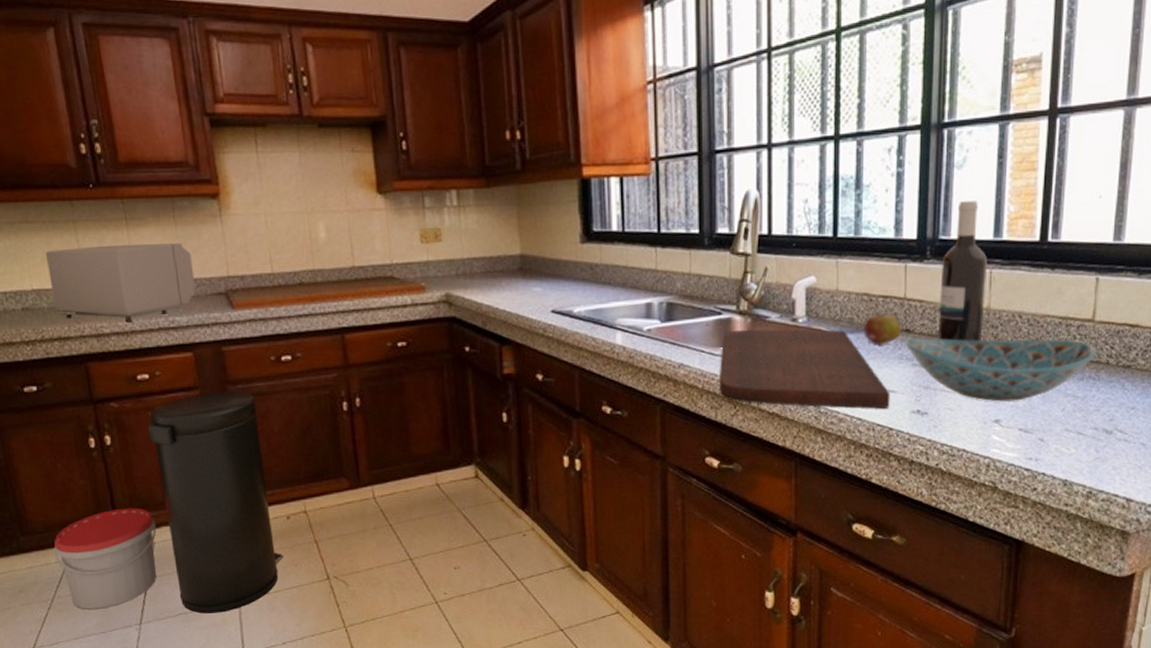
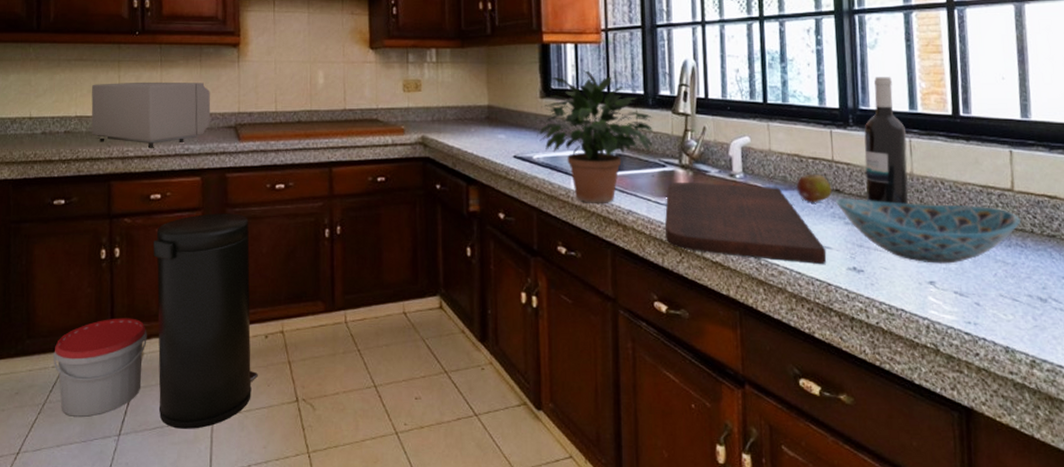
potted plant: none [577,208,709,358] -> present [537,70,654,203]

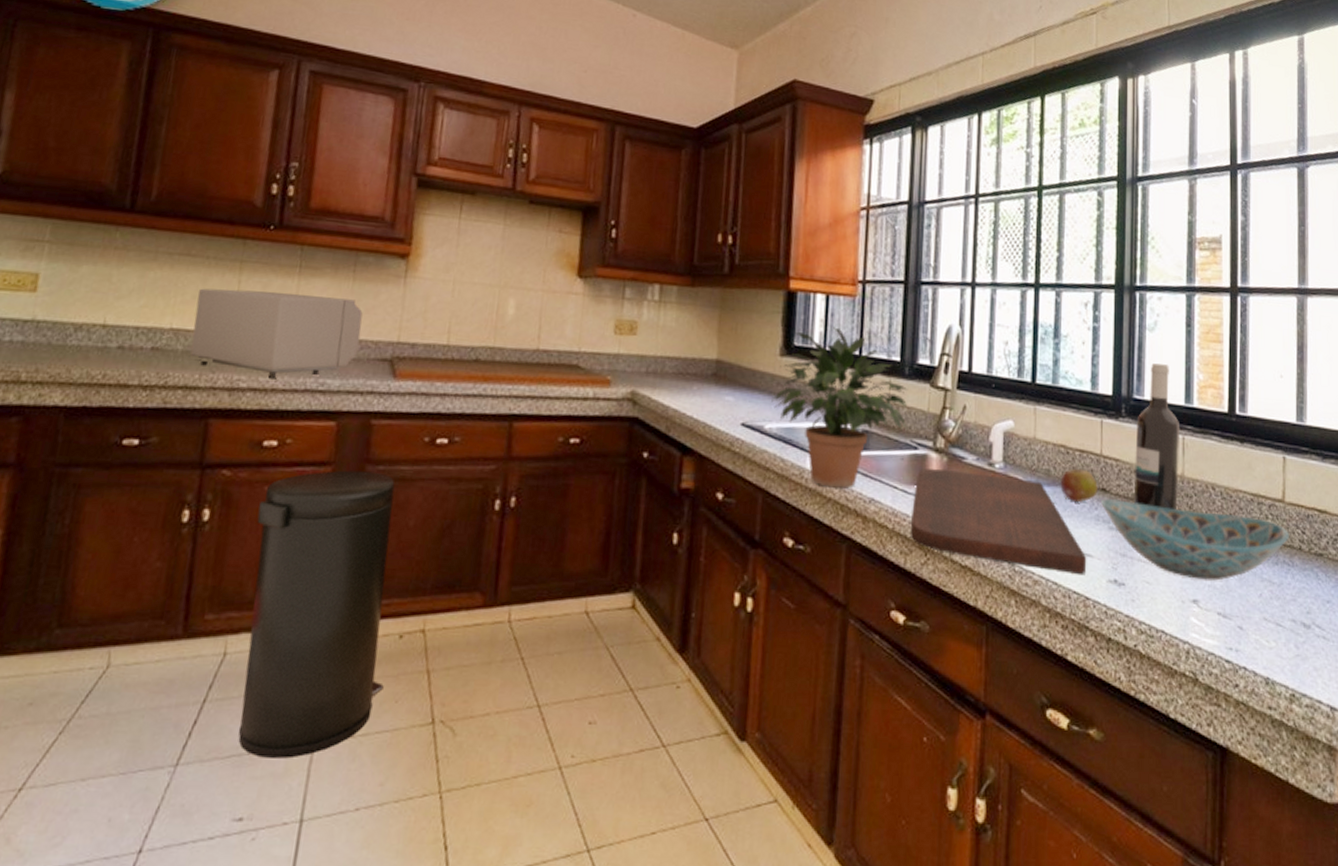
bucket: present [53,318,147,417] -> none [91,603,235,739]

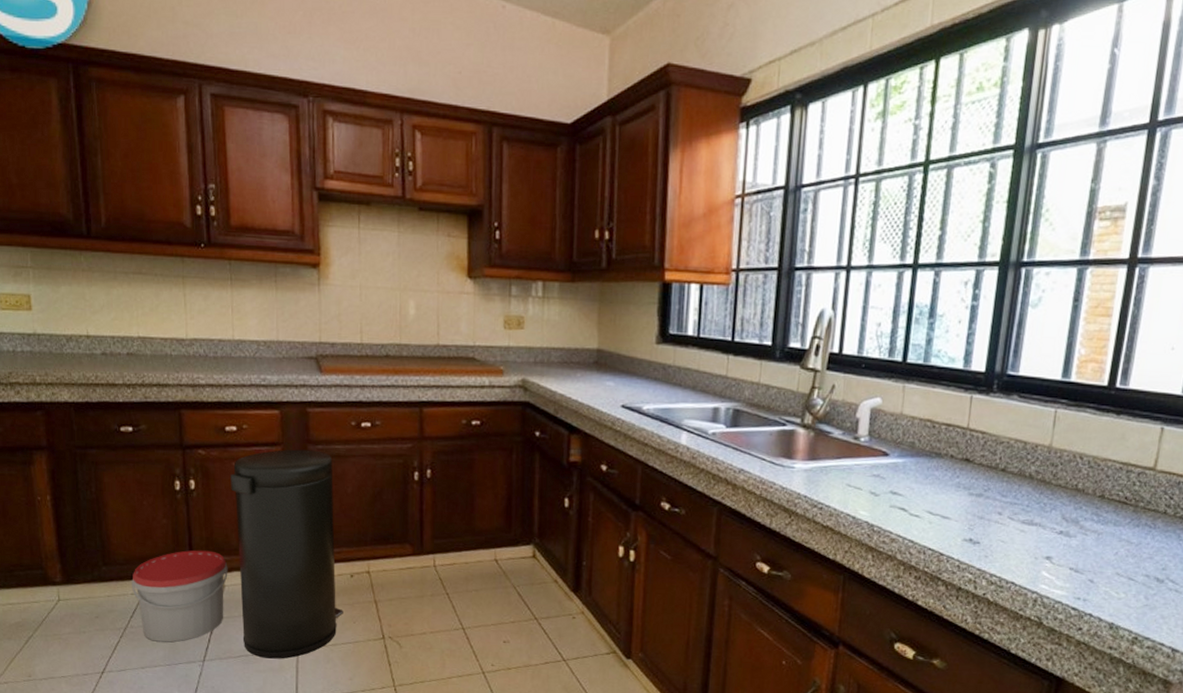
bucket: none [91,603,235,739] -> present [131,550,228,643]
microwave: present [189,288,363,379] -> none [153,301,289,377]
potted plant: present [771,327,909,488] -> none [649,315,779,460]
cutting board: present [911,468,1087,574] -> none [777,442,945,534]
fruit: present [1060,468,1098,502] -> none [923,441,962,471]
bowl: present [1100,499,1289,581] -> none [962,468,1156,540]
wine bottle: present [1133,363,1179,511] -> none [996,340,1053,479]

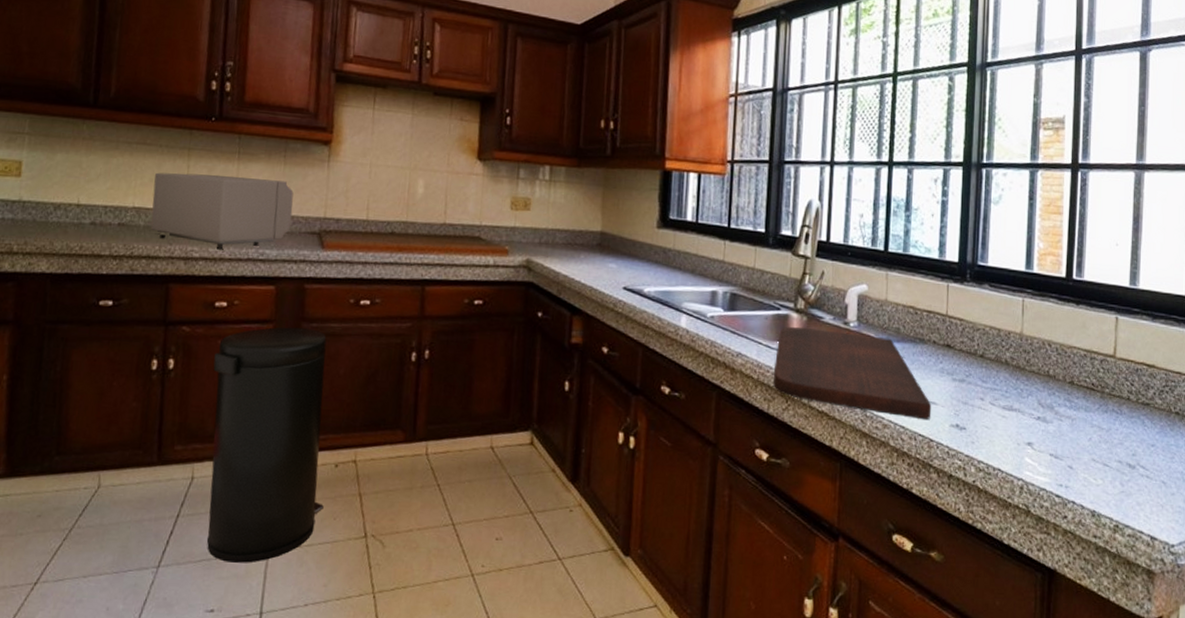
bucket: present [131,550,228,643] -> none [85,436,200,545]
microwave: none [153,301,289,377] -> present [149,172,294,250]
cutting board: none [777,442,945,534] -> present [774,326,932,419]

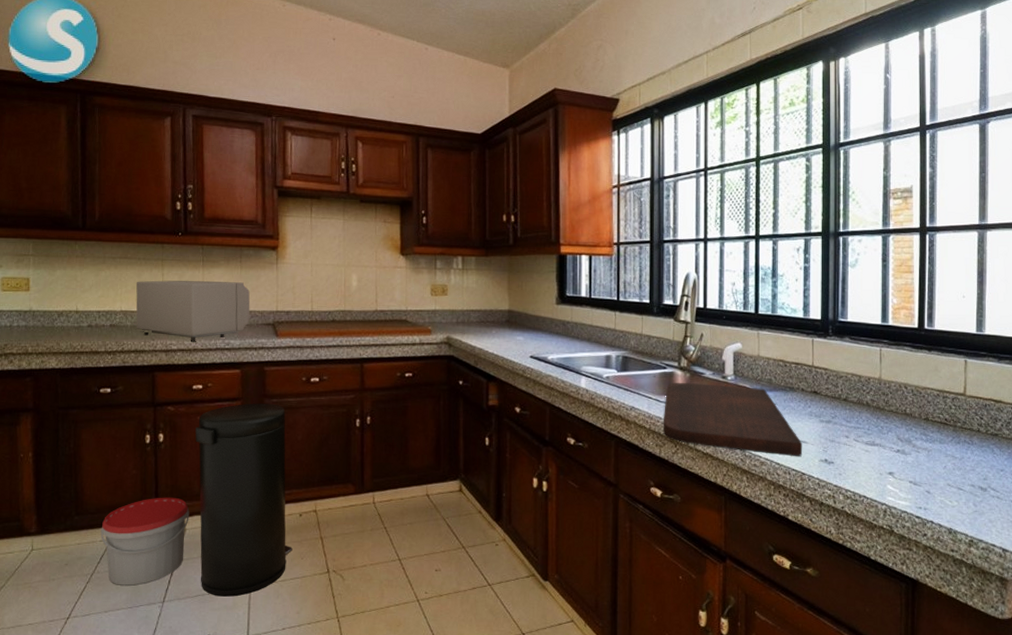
bucket: none [85,436,200,545] -> present [100,497,190,586]

